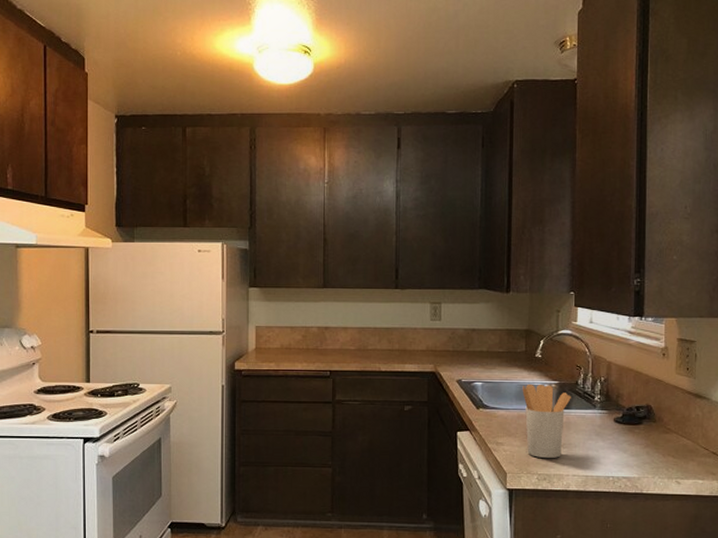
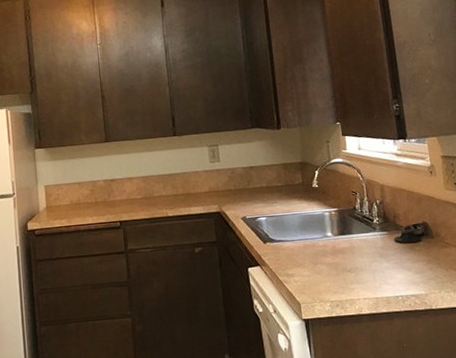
utensil holder: present [522,383,571,459] -> none [304,212,352,285]

